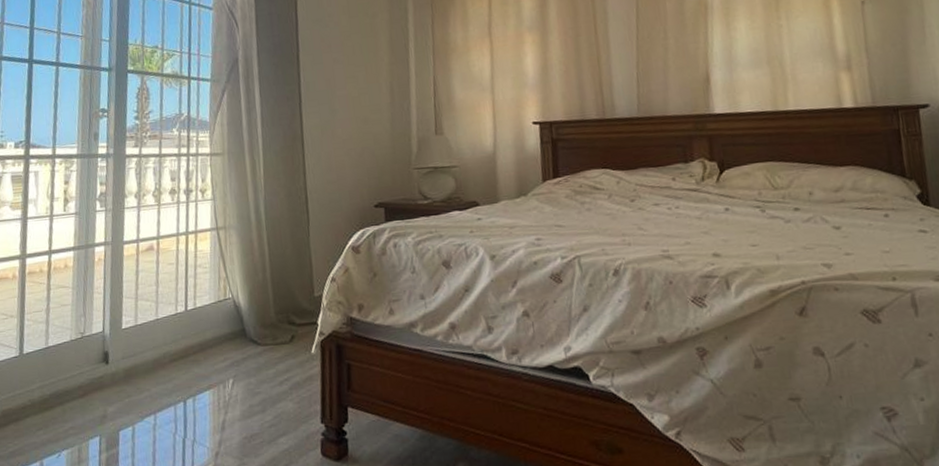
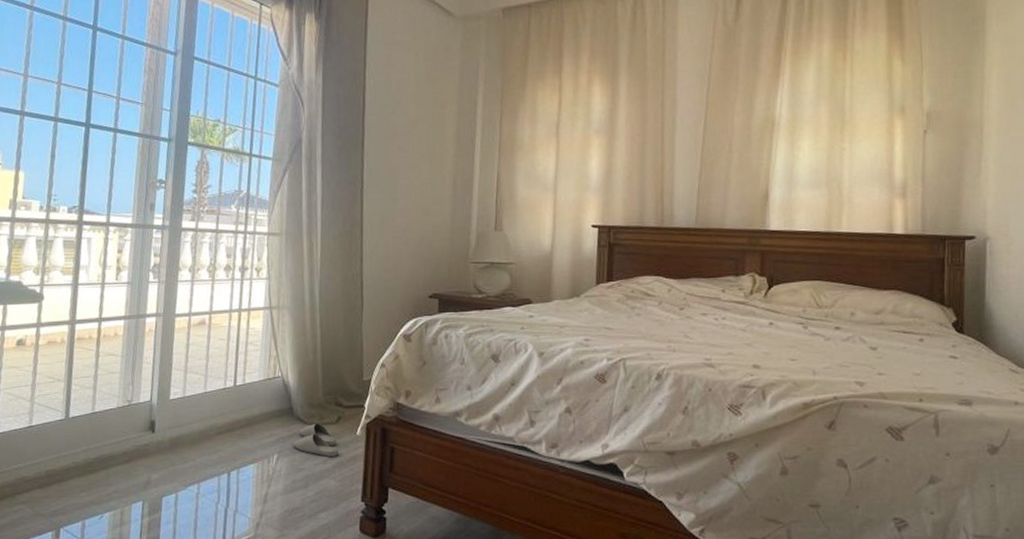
slippers: none [247,343,295,378] -> present [293,423,339,457]

